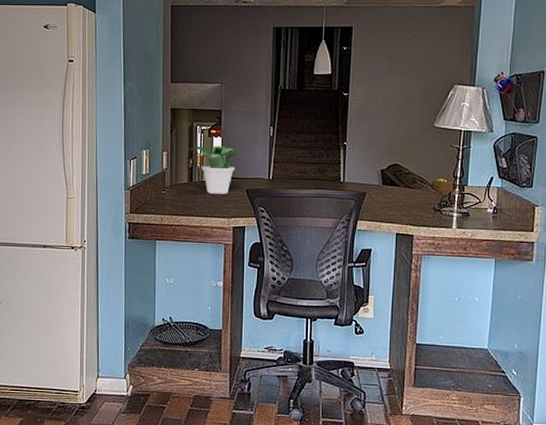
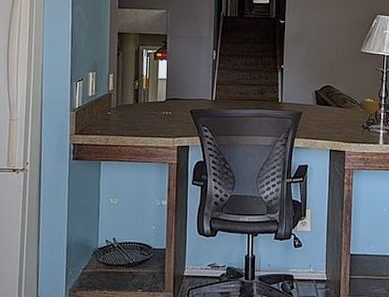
potted plant: present [190,146,246,194] -> none [136,68,190,115]

